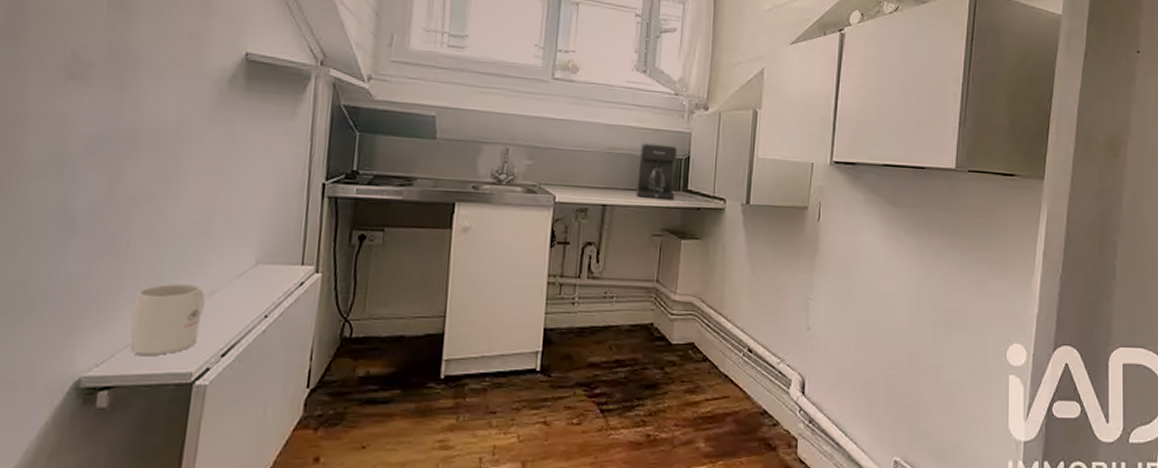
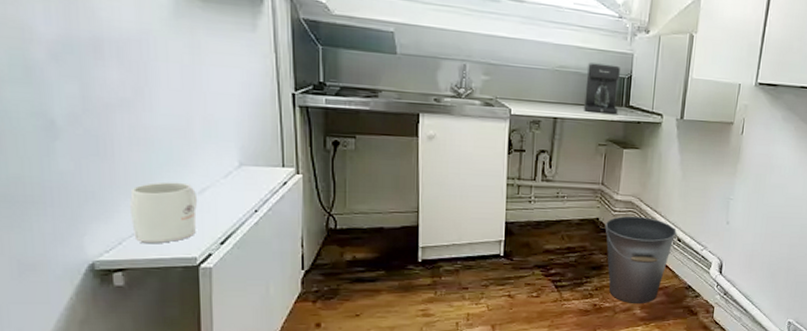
bucket: none [660,320,747,434] -> present [605,216,677,303]

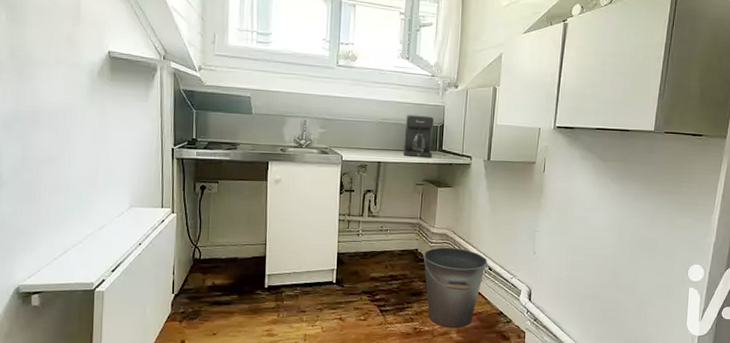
mug: present [130,182,198,244] -> none [48,221,98,271]

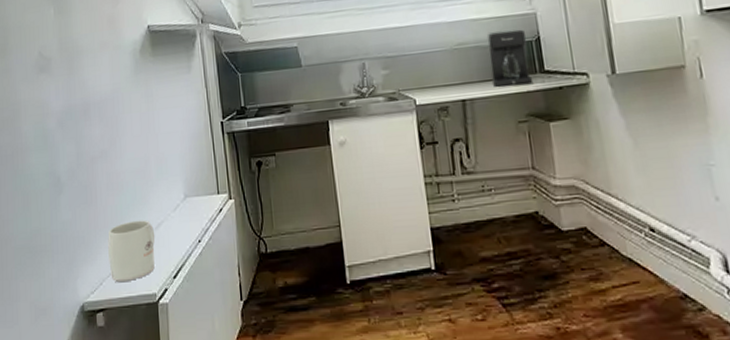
mug: none [48,221,98,271] -> present [108,220,155,283]
bucket: present [423,247,488,328] -> none [547,203,648,324]

